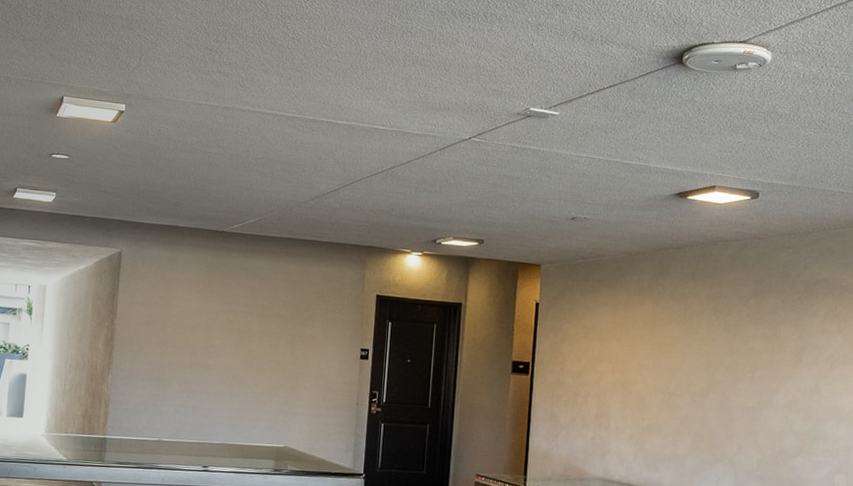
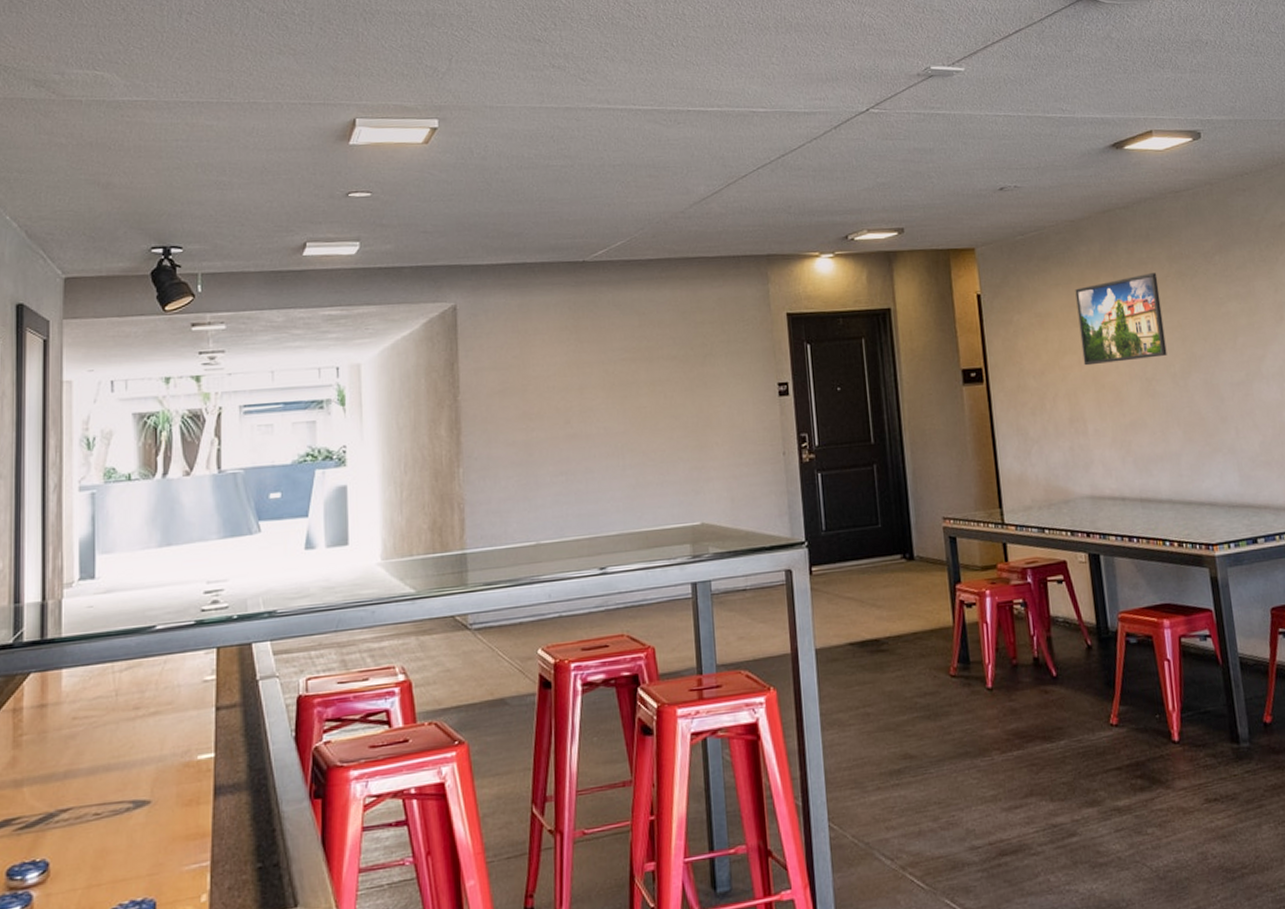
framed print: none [617,306,695,377] -> present [1075,273,1167,366]

